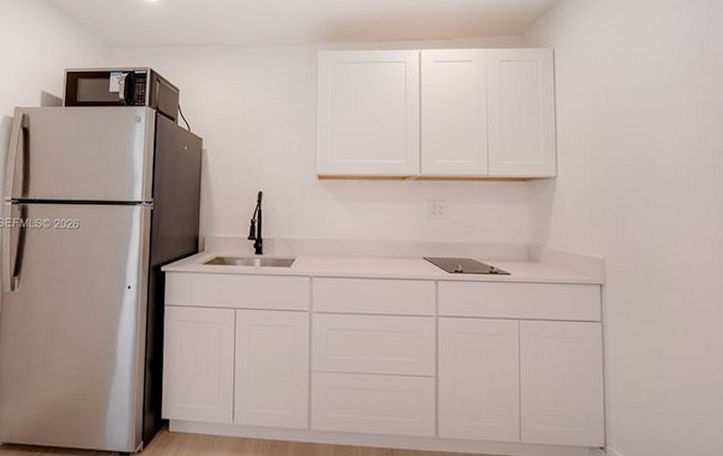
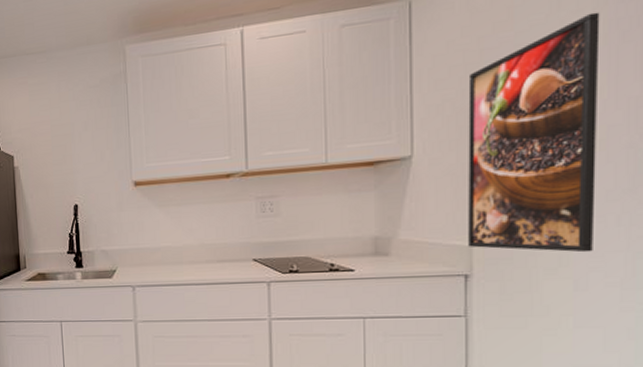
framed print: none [598,78,695,271] -> present [468,12,600,253]

